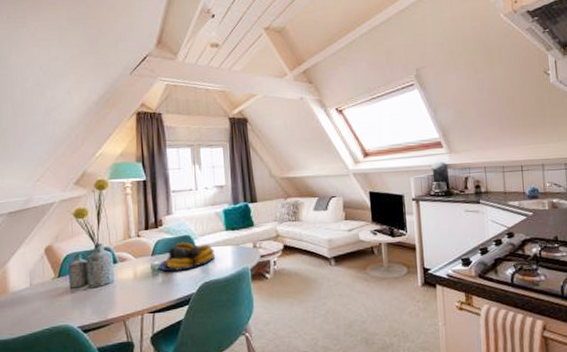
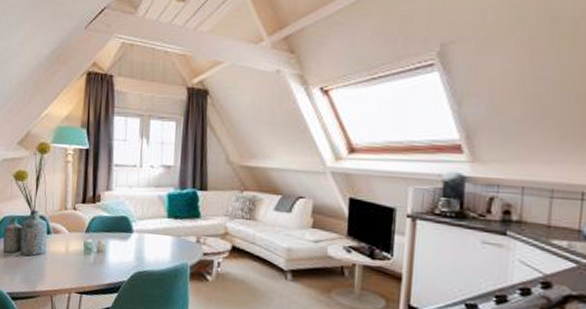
fruit bowl: present [158,241,216,272] -> none [91,222,153,255]

